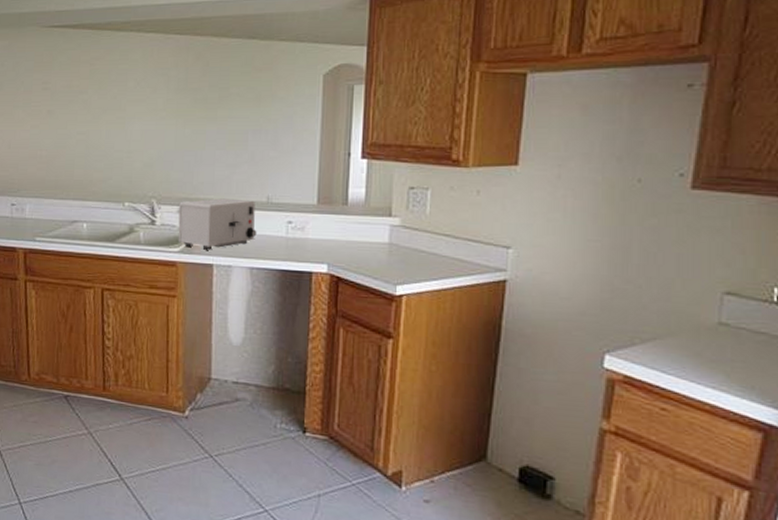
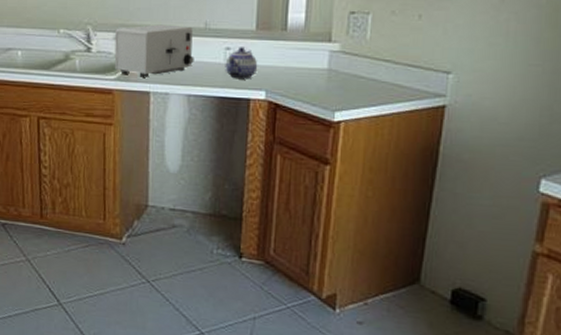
teapot: none [287,221,320,253] -> present [225,47,258,79]

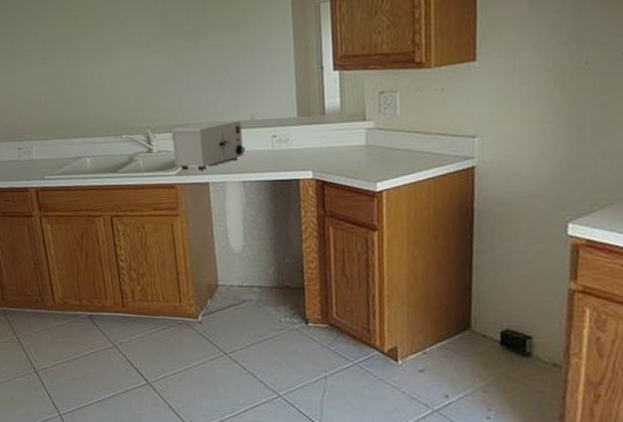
teapot: present [225,47,258,79] -> none [273,133,303,163]

